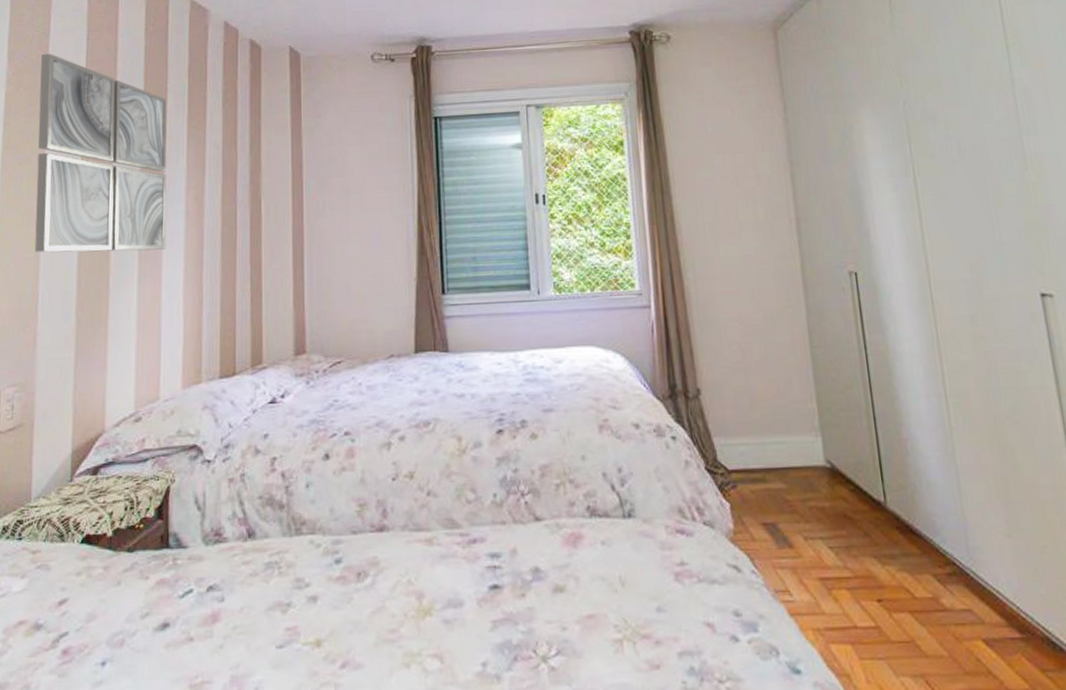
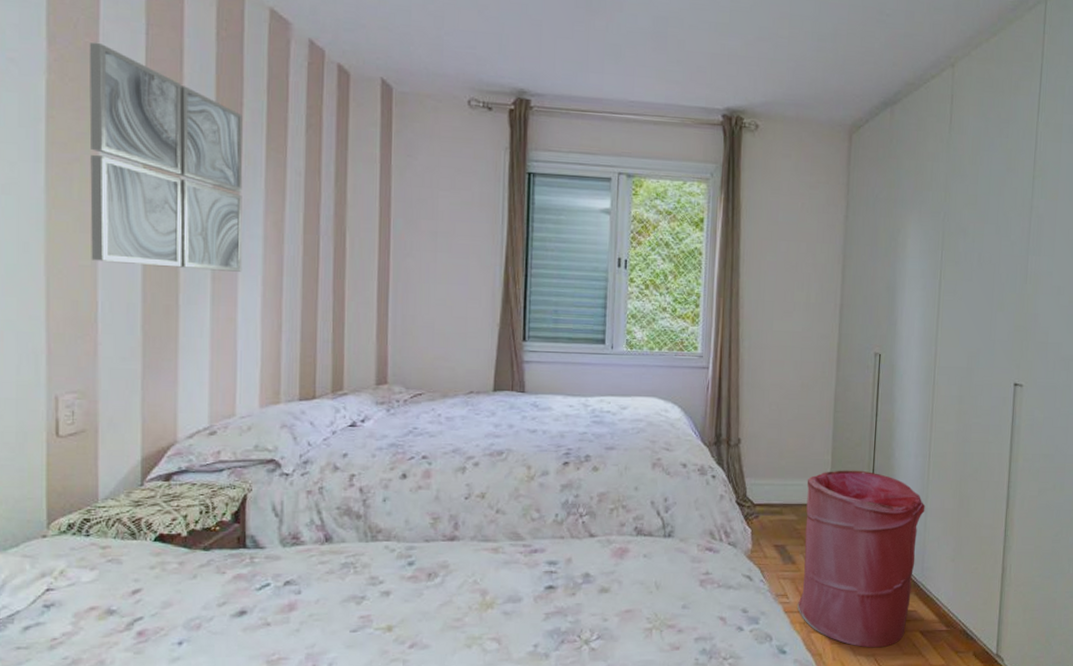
laundry hamper: none [790,419,962,665] -> present [797,470,925,648]

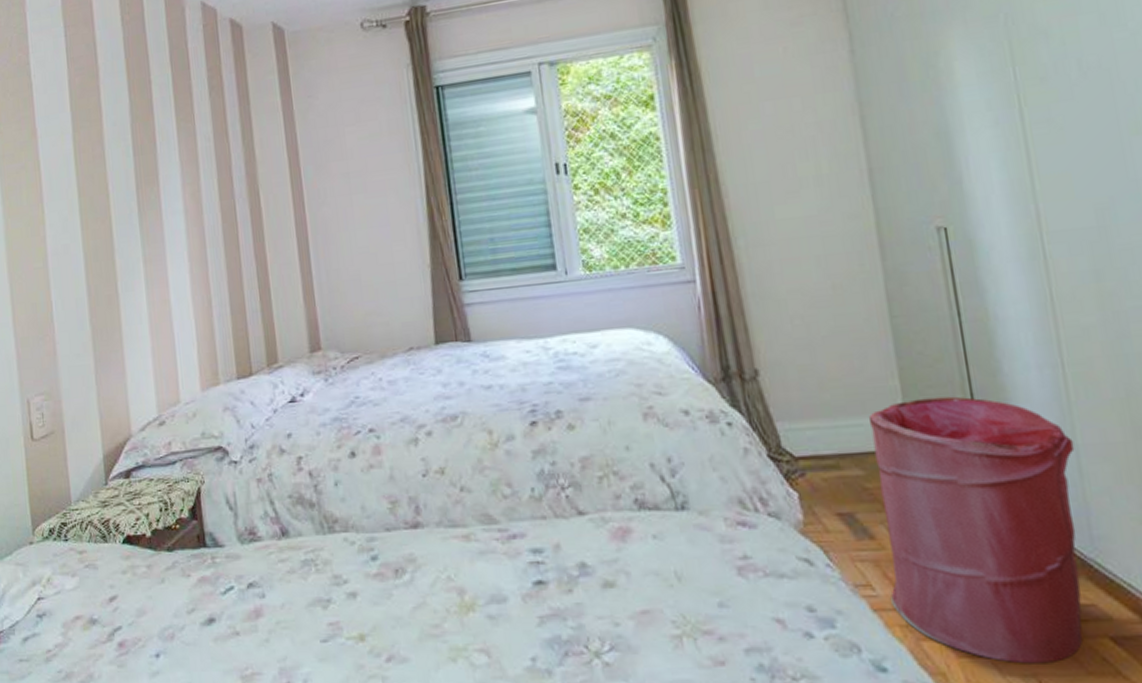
wall art: present [89,43,243,272] -> none [22,55,169,262]

